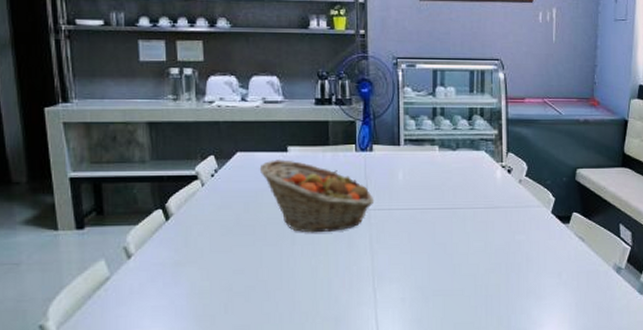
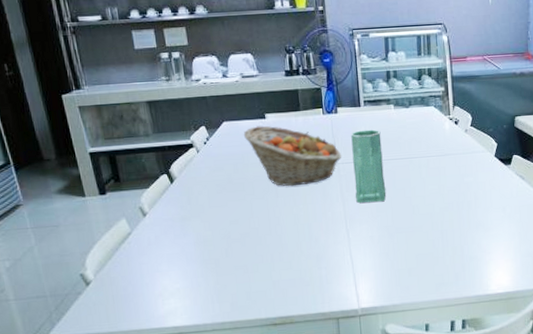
vase: none [387,172,424,258] -> present [351,129,387,203]

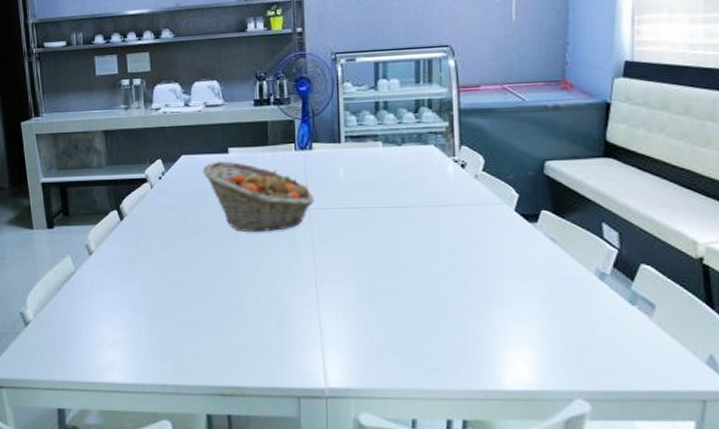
vase: present [351,129,387,203] -> none [327,170,368,259]

